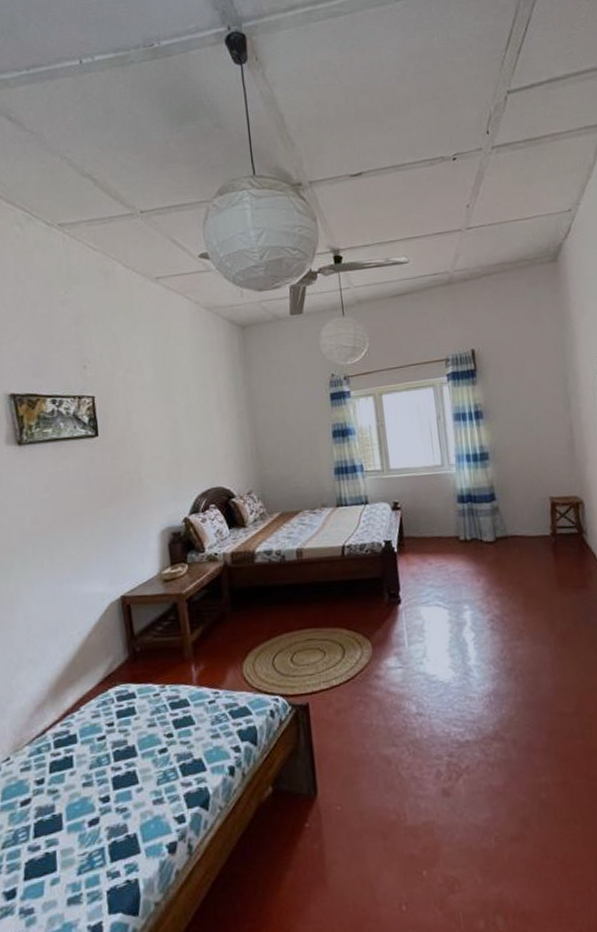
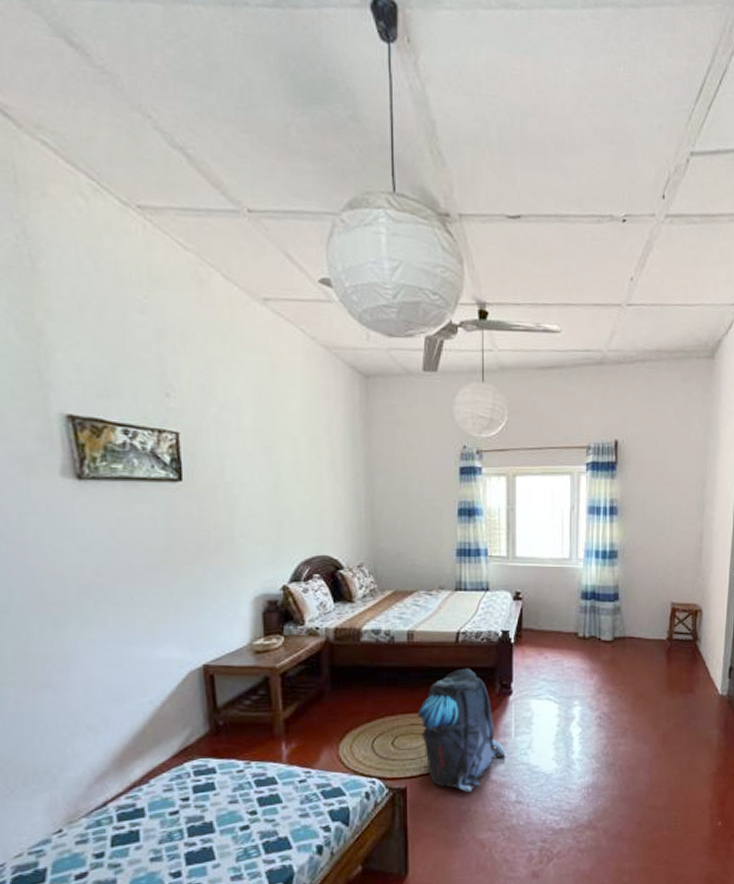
backpack: none [312,580,401,707] -> present [417,668,506,793]

